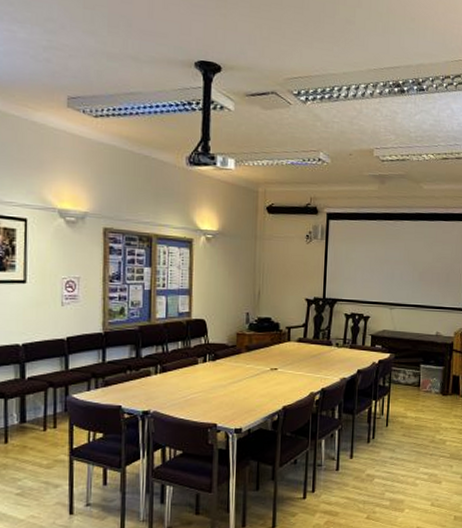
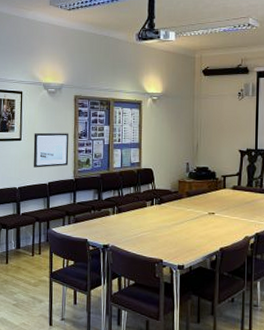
wall art: none [44,273,96,319] -> present [33,132,69,168]

